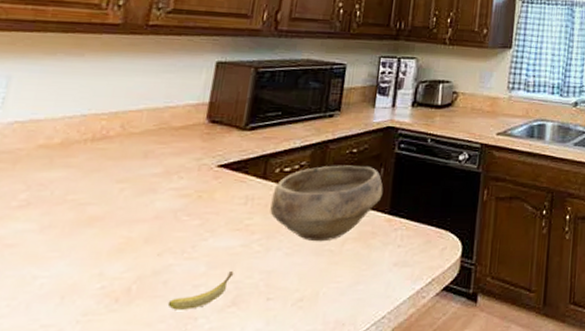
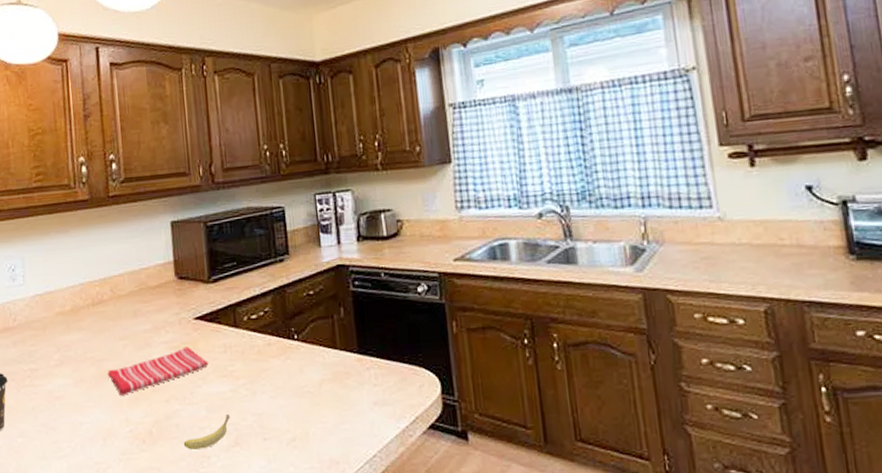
dish towel: none [89,195,223,246] -> present [107,346,209,396]
bowl: present [270,165,383,242] -> none [246,307,348,384]

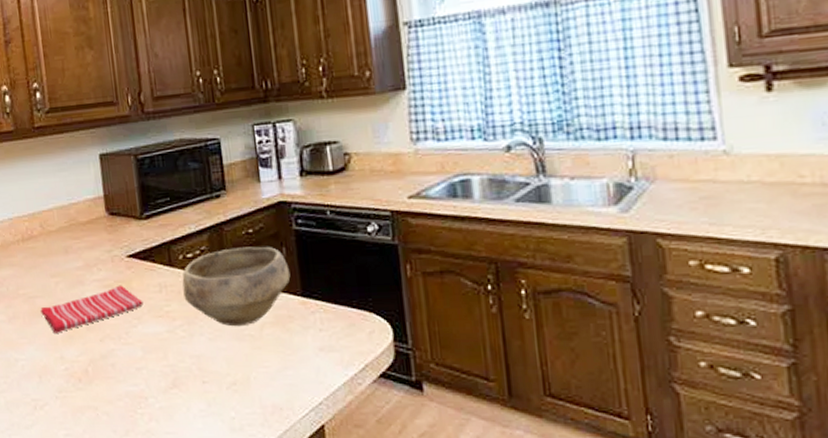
banana: present [183,413,231,450] -> none [120,354,168,390]
bowl: none [246,307,348,384] -> present [182,246,291,327]

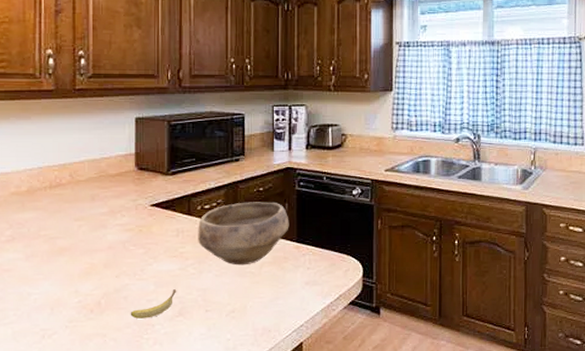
dish towel: present [40,285,144,333] -> none [60,229,161,270]
banana: none [120,354,168,390] -> present [130,288,177,319]

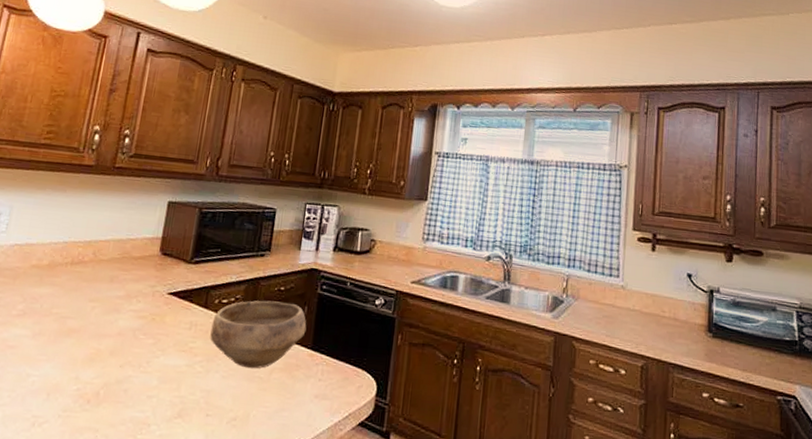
banana: present [130,288,177,319] -> none [127,386,180,417]

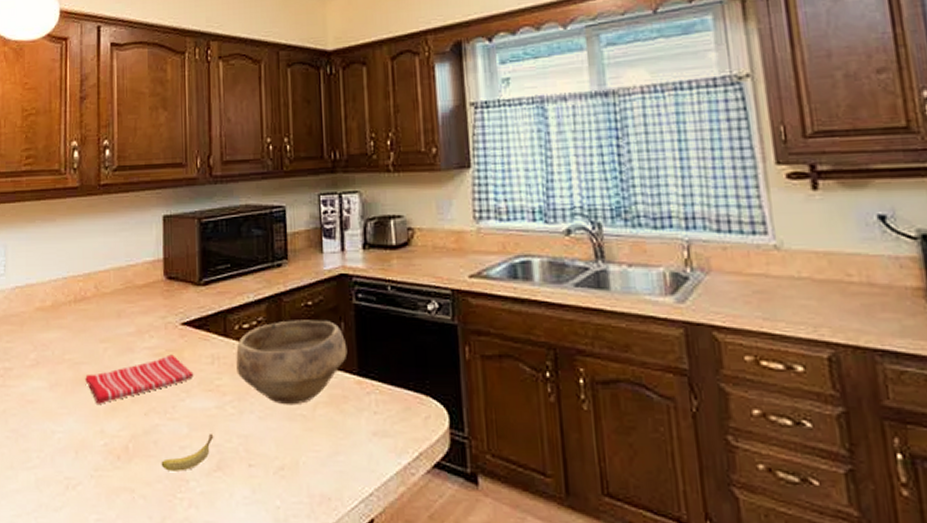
dish towel: none [68,318,172,355] -> present [85,354,194,404]
banana: none [127,386,180,417] -> present [161,433,214,471]

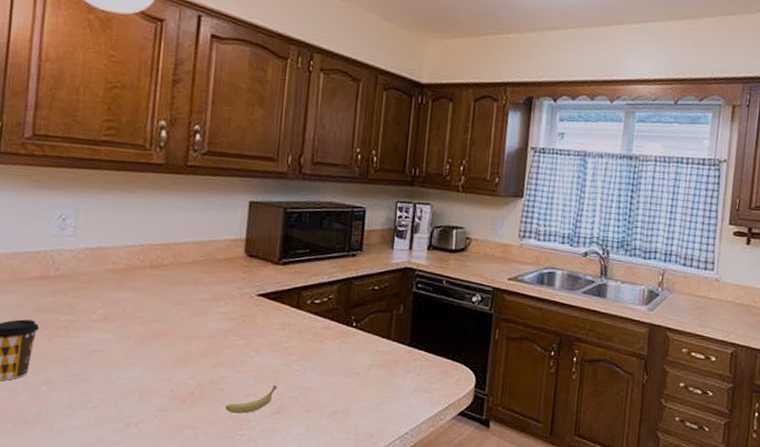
dish towel: present [85,354,194,404] -> none [156,319,265,357]
bowl: present [236,320,348,405] -> none [304,300,403,366]

